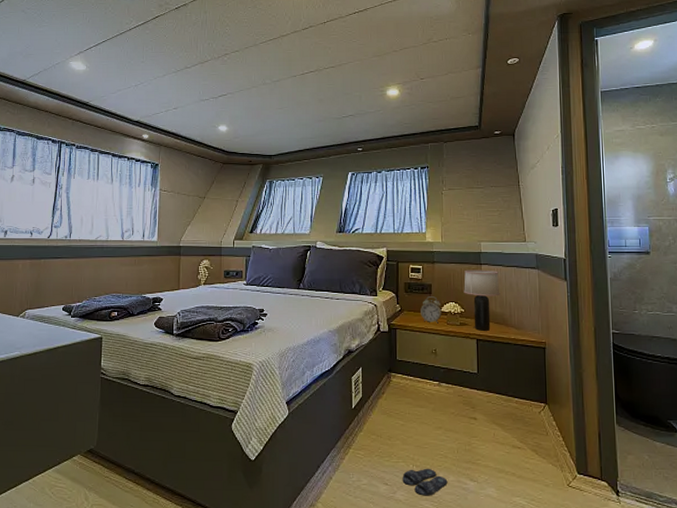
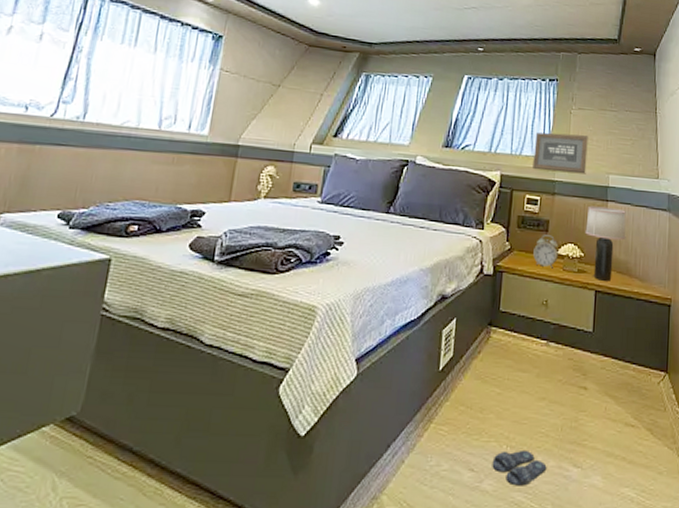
picture frame: none [413,211,460,244] -> present [533,132,588,174]

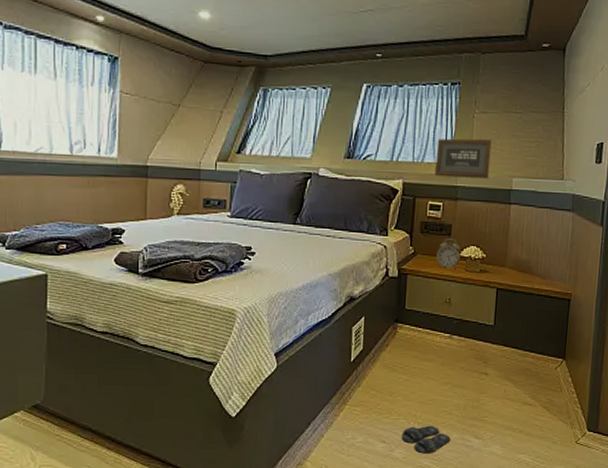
table lamp: present [585,205,626,281] -> none [487,209,529,279]

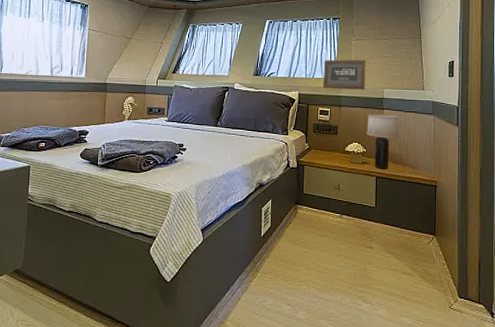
slippers: present [401,425,451,454] -> none [304,291,344,316]
alarm clock: present [436,238,461,270] -> none [327,137,346,162]
table lamp: none [487,209,529,279] -> present [366,113,399,169]

